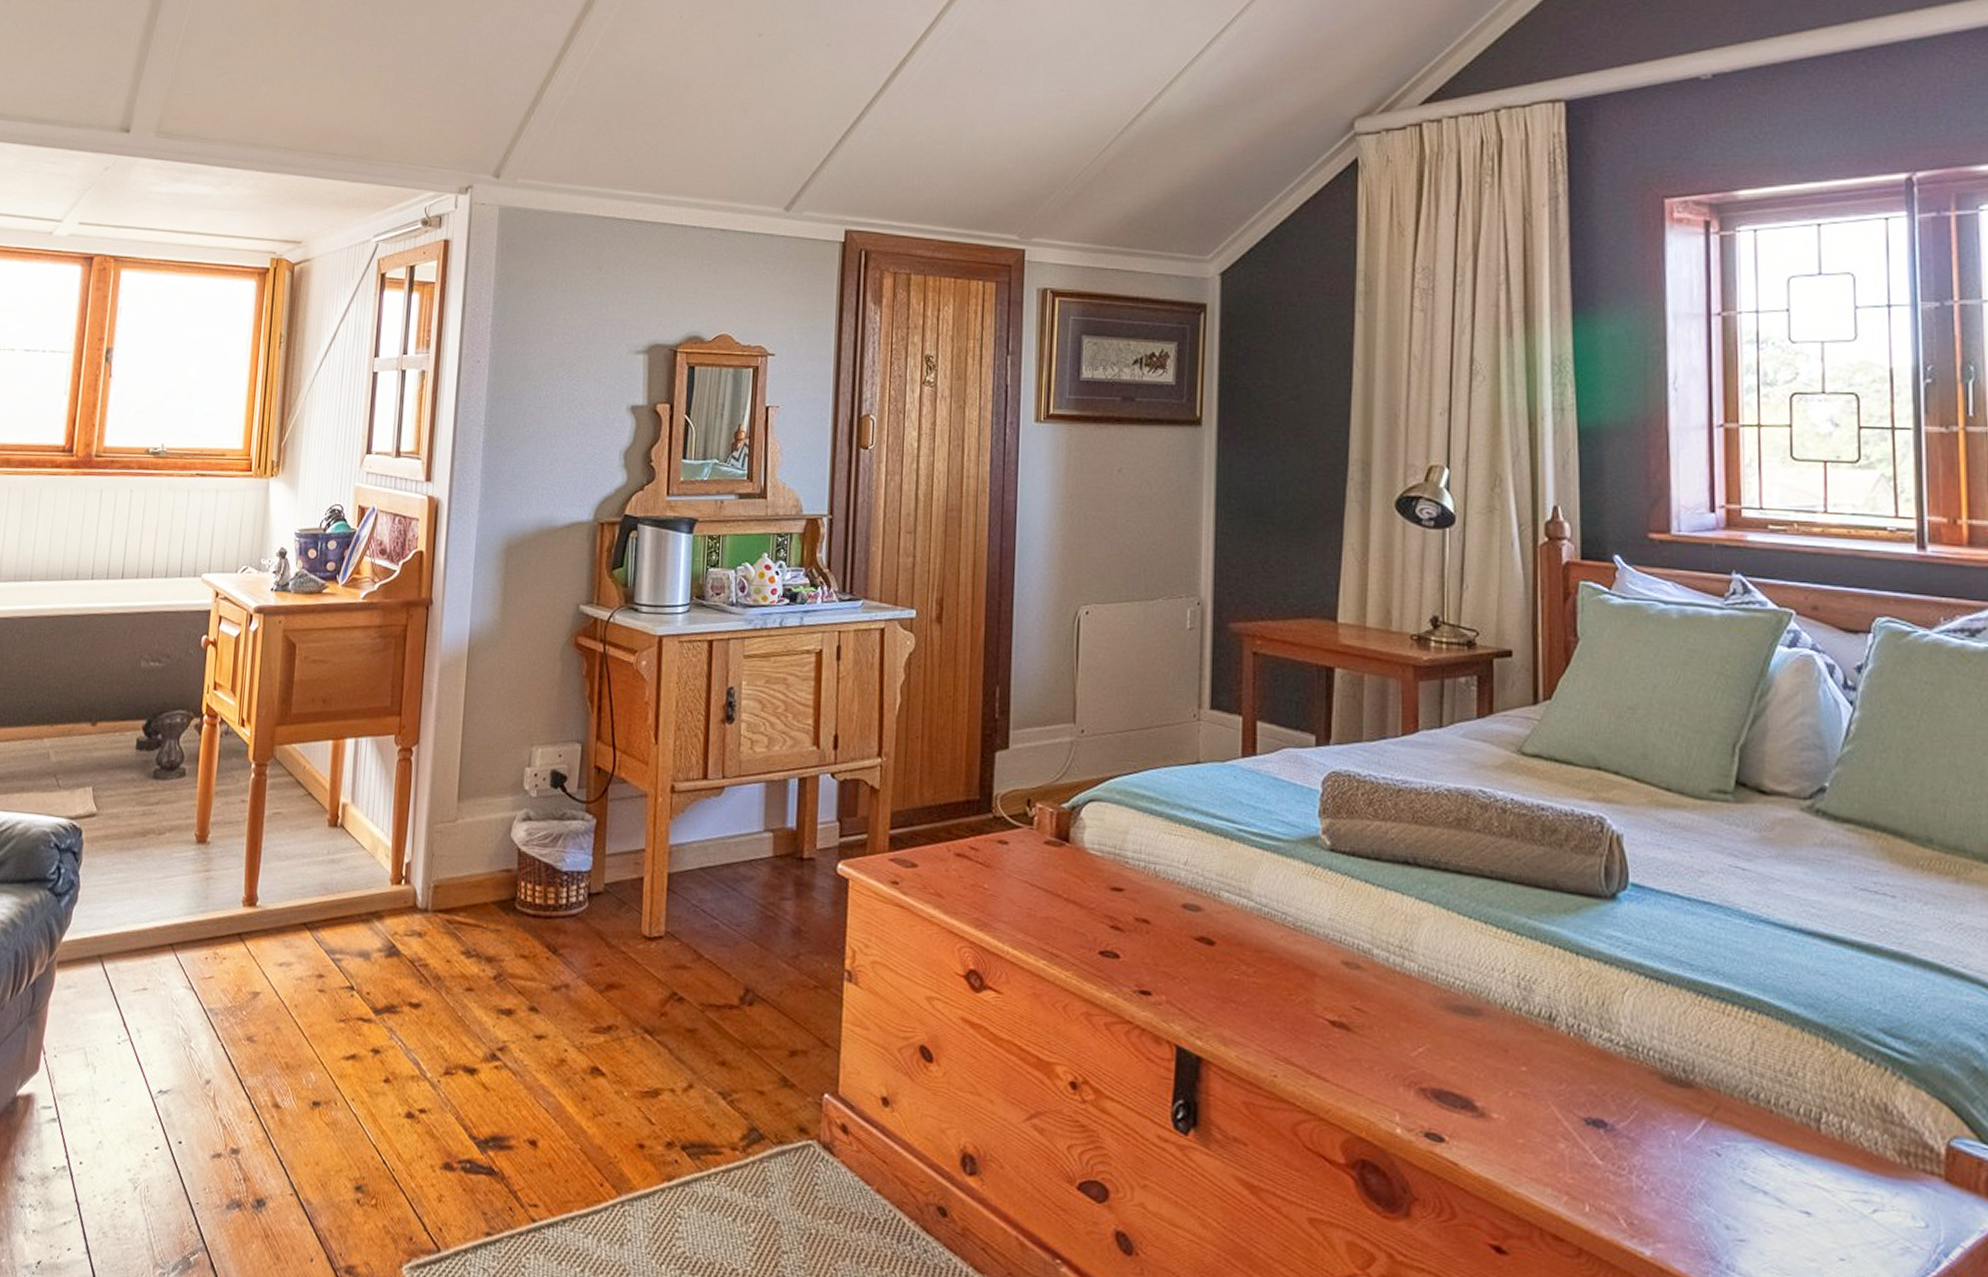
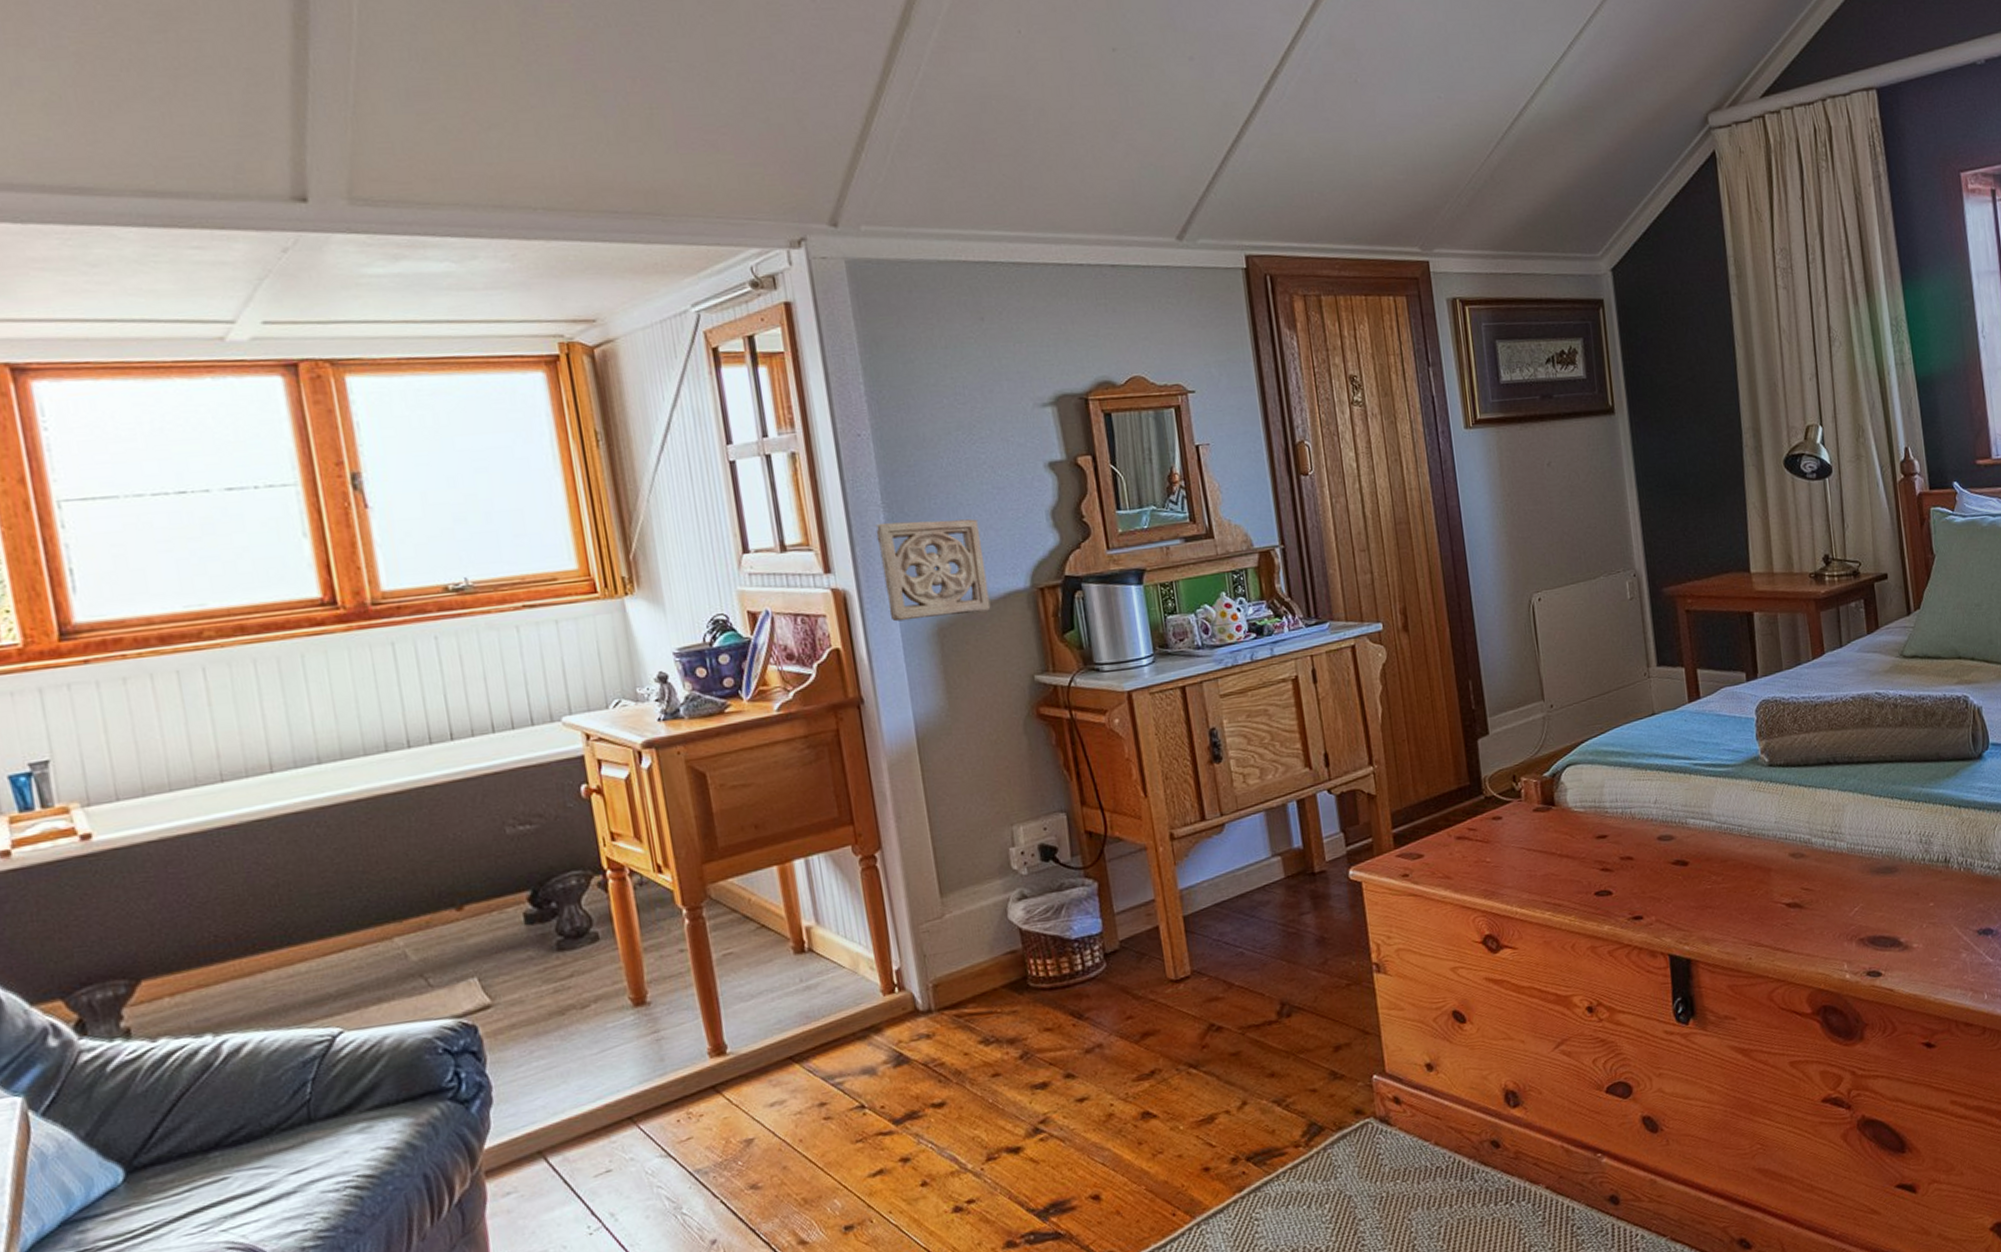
wall ornament: none [470,442,561,538] -> present [875,519,991,622]

